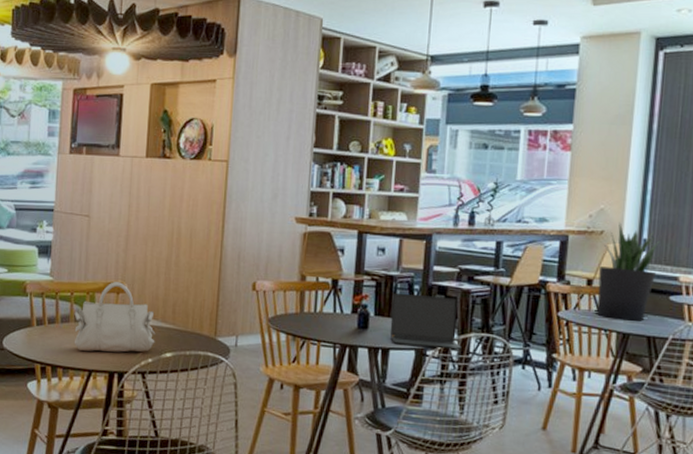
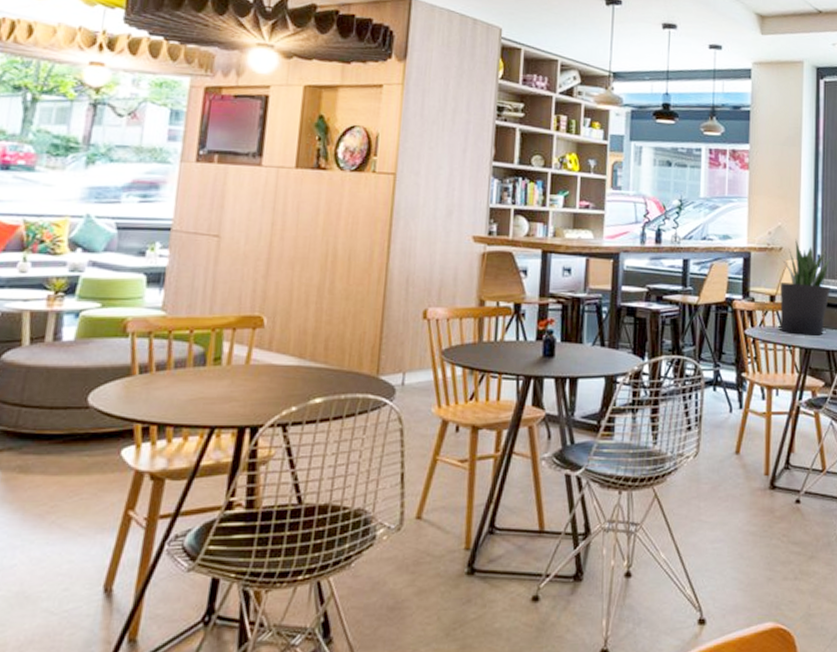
shoulder bag: present [74,282,156,353] -> none [191,315,302,402]
laptop: present [389,292,462,350] -> none [577,315,653,375]

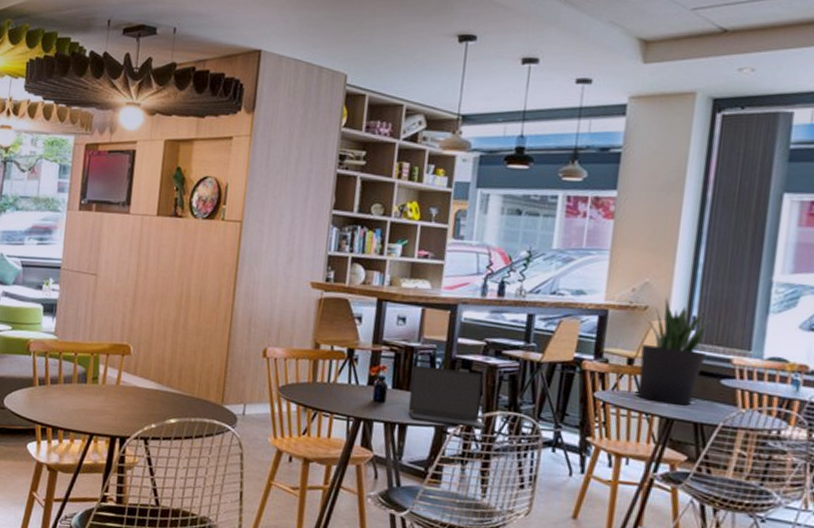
laptop: none [577,315,653,375] -> present [408,365,486,429]

